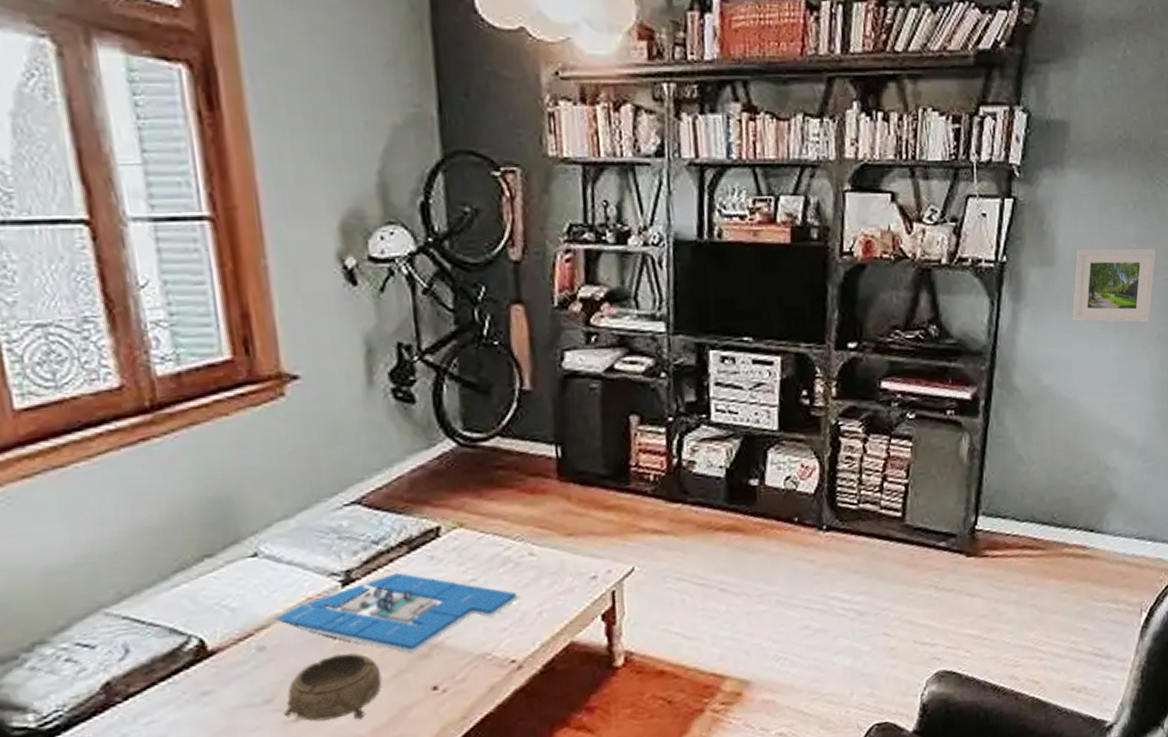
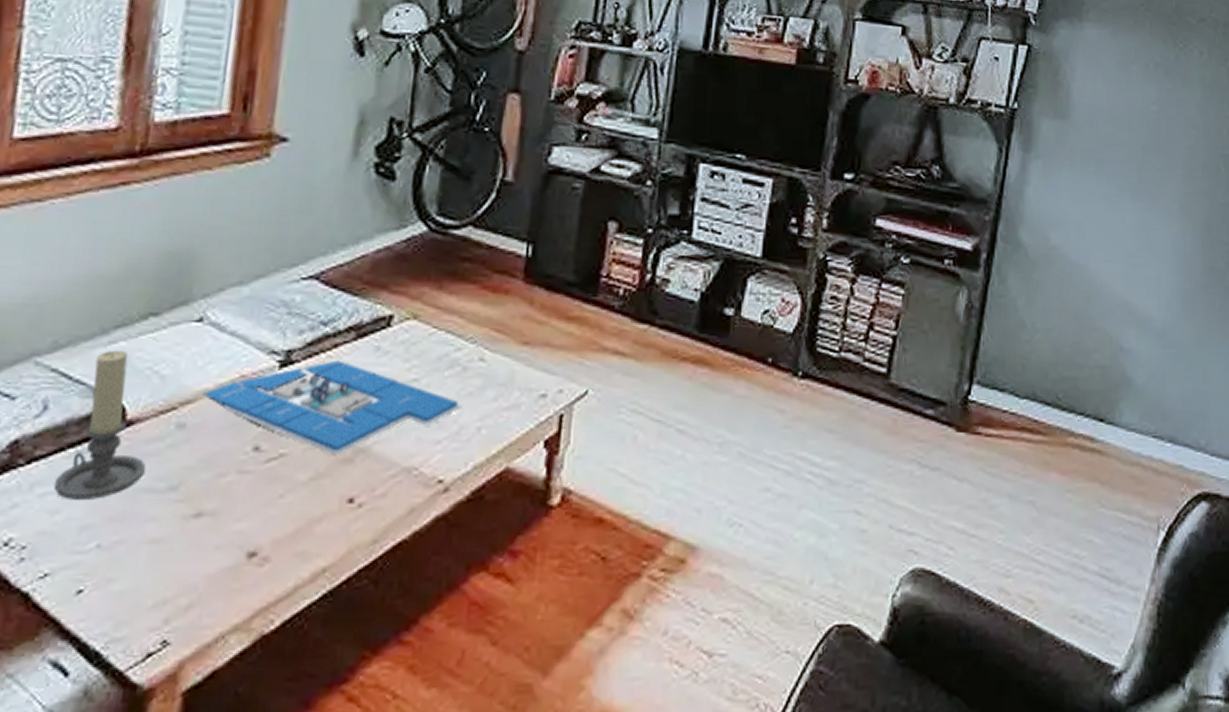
candle holder: none [155,591,238,725] -> present [53,350,146,500]
decorative bowl: present [283,653,382,722] -> none [185,444,298,526]
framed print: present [1072,248,1156,323] -> none [1087,105,1179,190]

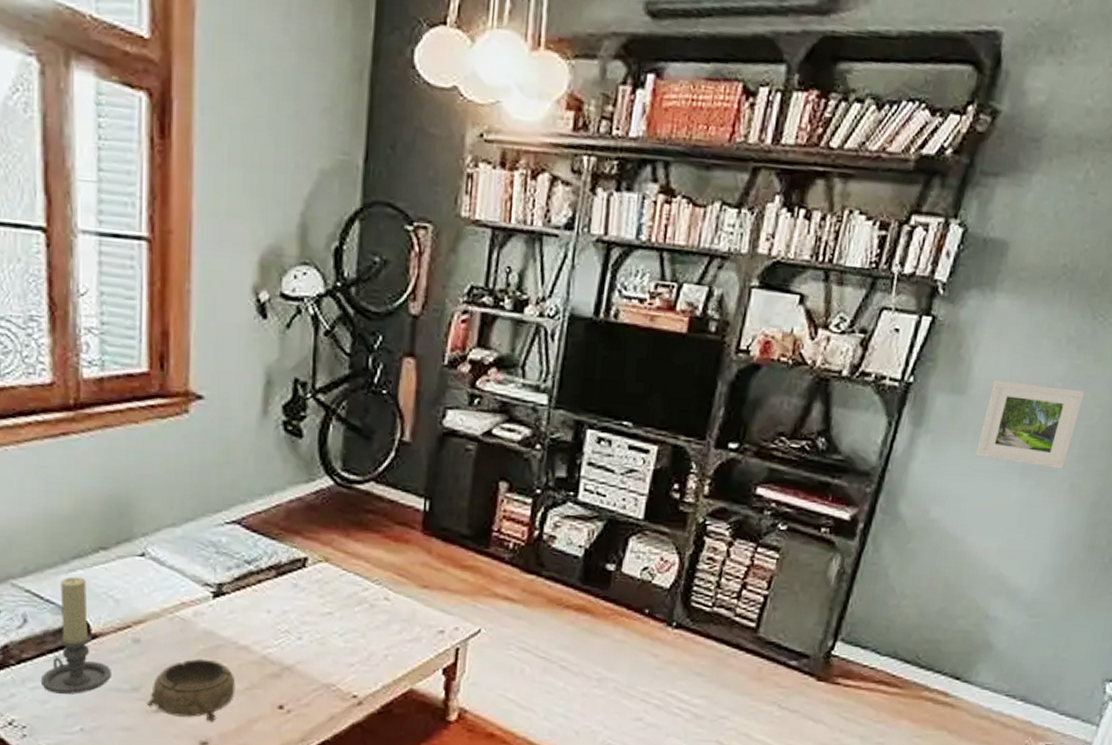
decorative bowl: none [185,444,298,526] -> present [146,658,236,722]
board game: present [203,359,462,457] -> none [151,592,371,672]
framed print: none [1087,105,1179,190] -> present [976,380,1085,469]

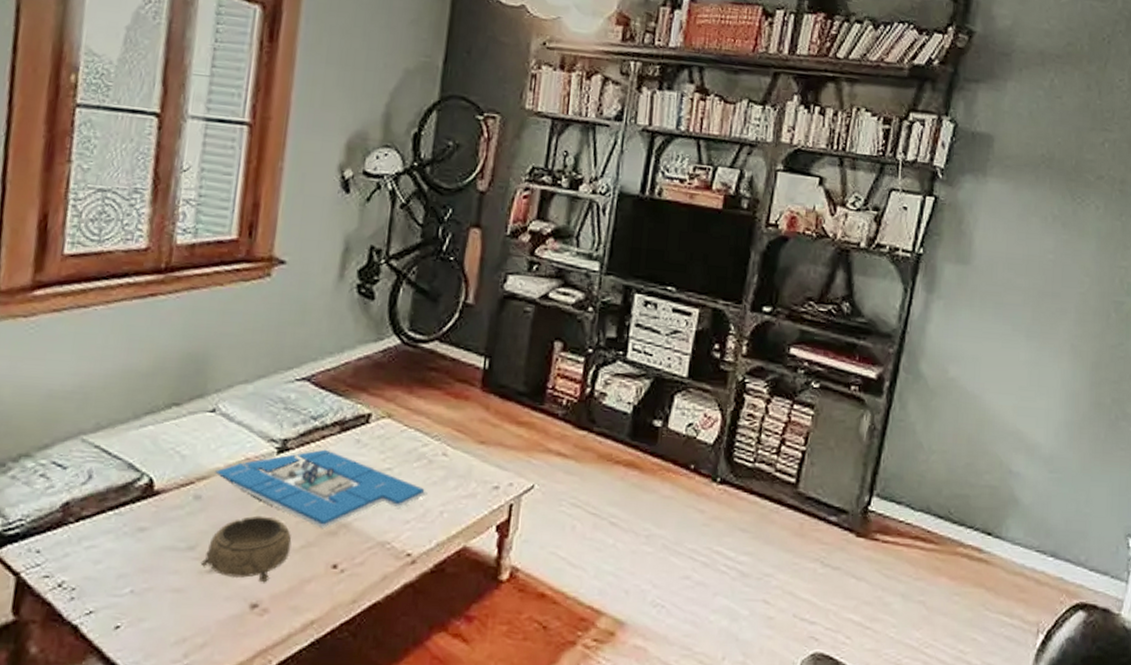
candle holder: present [40,576,111,694] -> none [96,432,169,554]
board game: none [151,592,371,672] -> present [215,448,428,529]
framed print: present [976,380,1085,469] -> none [984,252,1074,332]

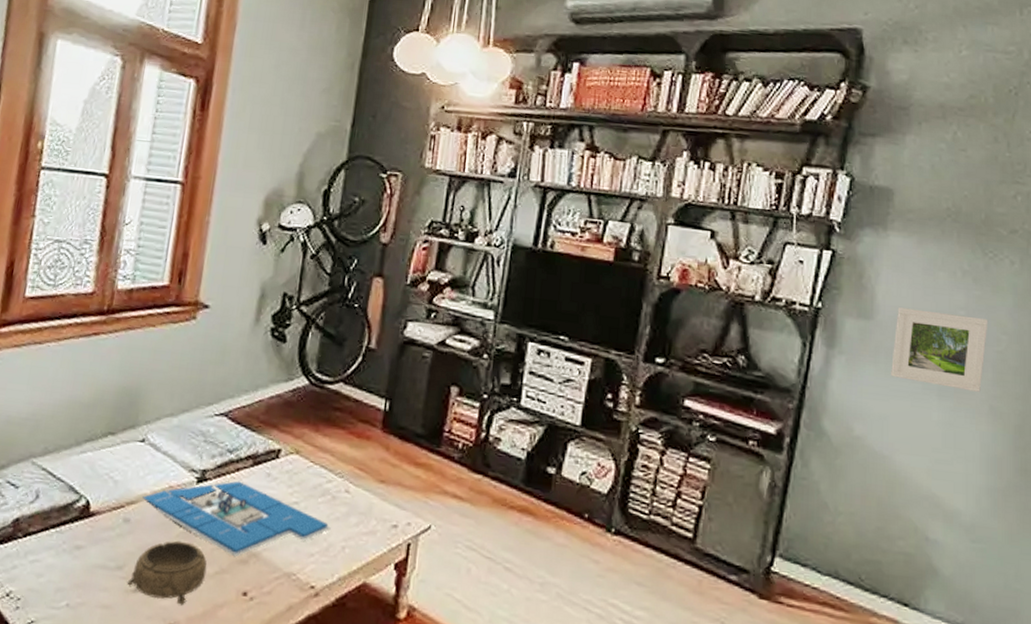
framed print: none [984,252,1074,332] -> present [891,307,989,392]

